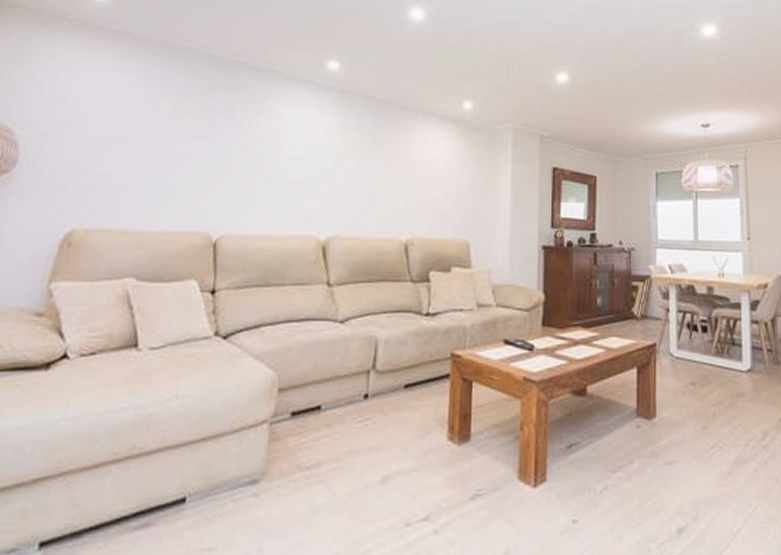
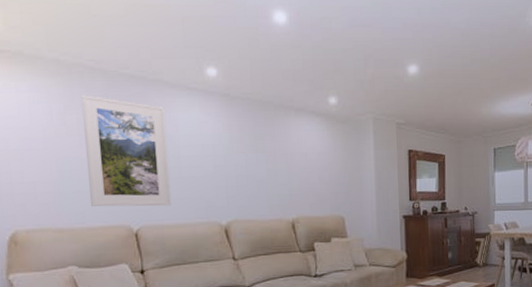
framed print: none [168,80,274,213] -> present [80,94,172,207]

